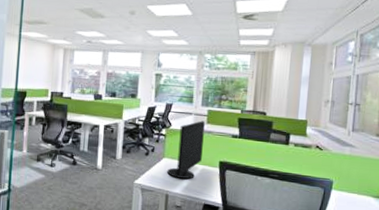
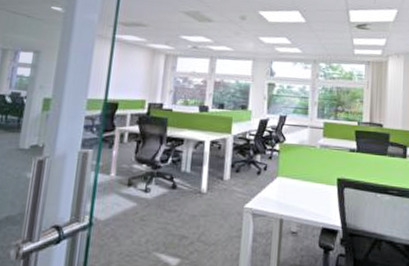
computer monitor: present [167,121,205,179] -> none [281,134,321,200]

